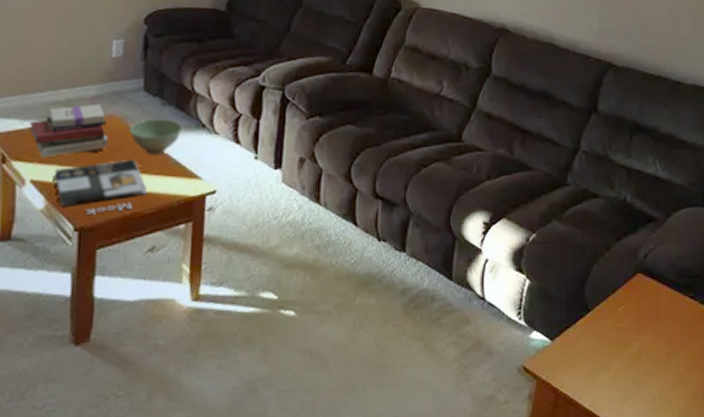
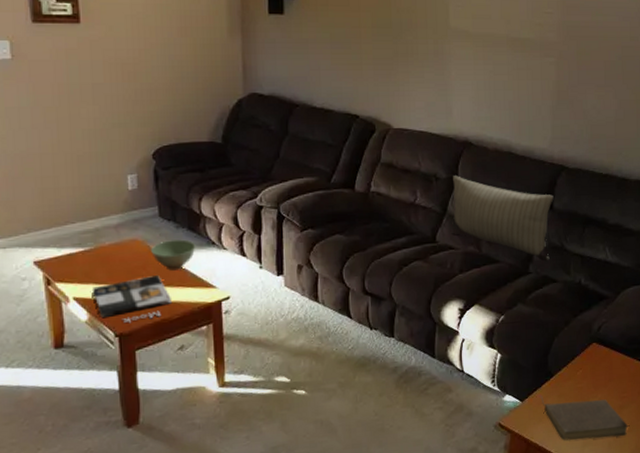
books: present [29,105,108,158] -> none [66,231,134,279]
pillow: none [478,66,598,172] -> present [450,175,554,262]
book: none [573,335,677,394] -> present [539,396,629,441]

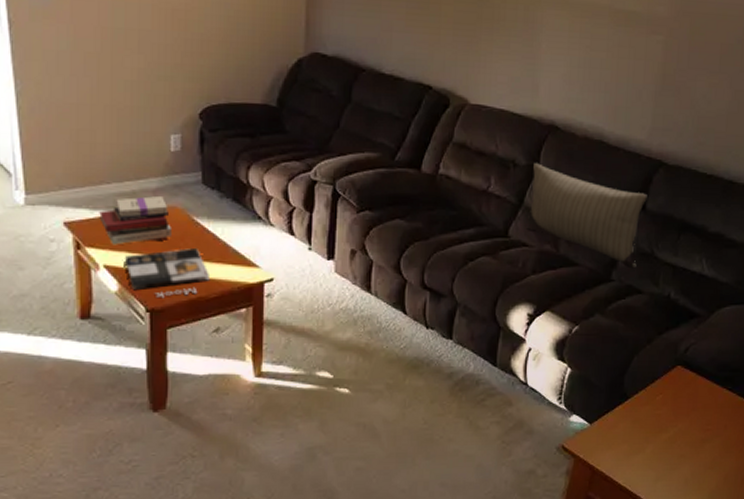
books: none [66,231,134,279] -> present [99,196,171,245]
bowl: present [151,239,196,271] -> none [191,210,240,245]
book: present [539,396,629,441] -> none [611,419,710,474]

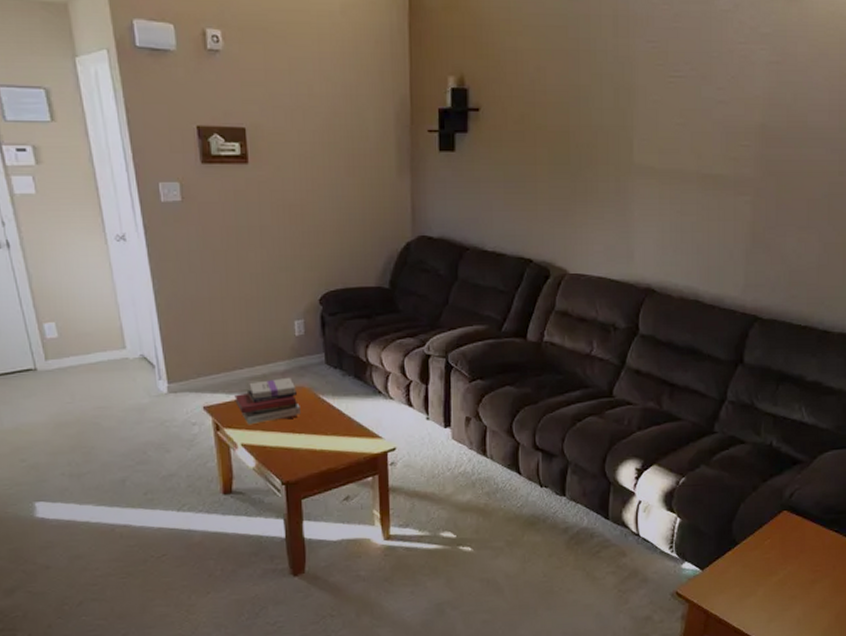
magazine: present [125,248,211,299] -> none [260,424,339,472]
pillow: present [525,163,647,269] -> none [628,325,744,421]

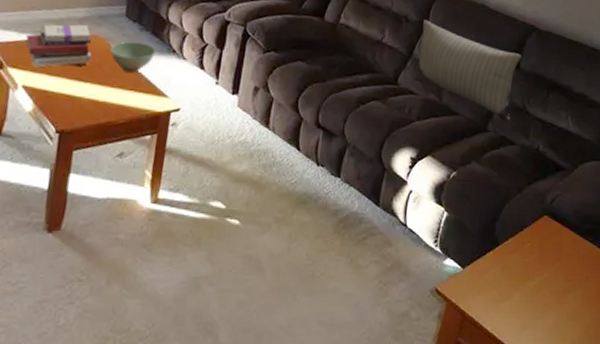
bowl: none [317,388,362,420] -> present [110,41,157,74]
pillow: none [628,325,744,421] -> present [413,20,521,122]

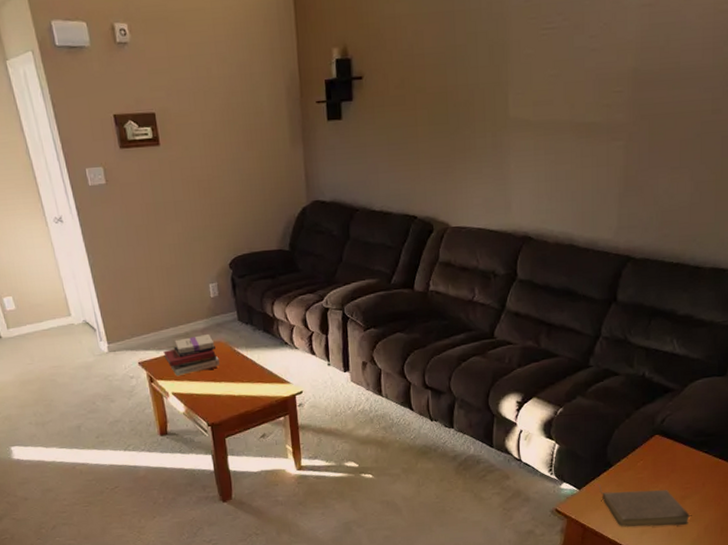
bowl: present [110,41,157,74] -> none [233,340,271,369]
pillow: present [413,20,521,122] -> none [508,271,618,355]
book: none [482,265,573,324] -> present [597,484,691,528]

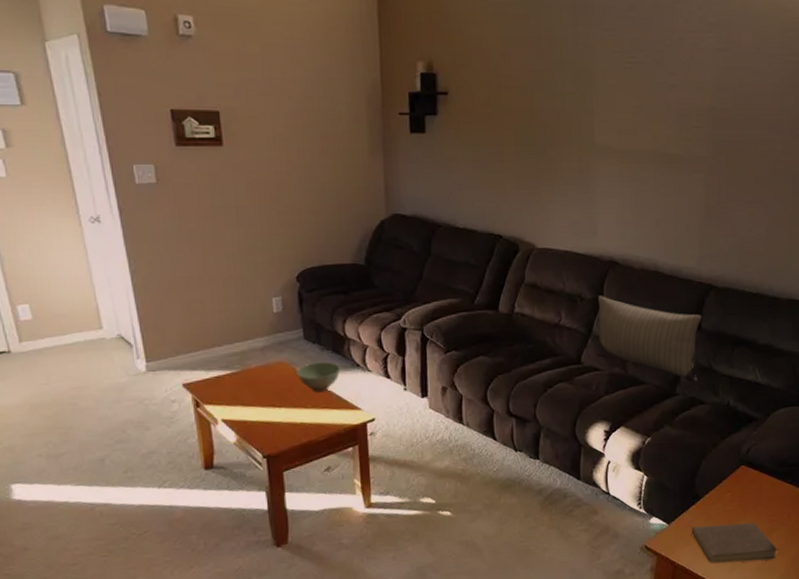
books: present [163,334,220,377] -> none [214,354,280,401]
bowl: none [233,340,271,369] -> present [297,362,341,393]
pillow: none [508,271,618,355] -> present [595,296,702,383]

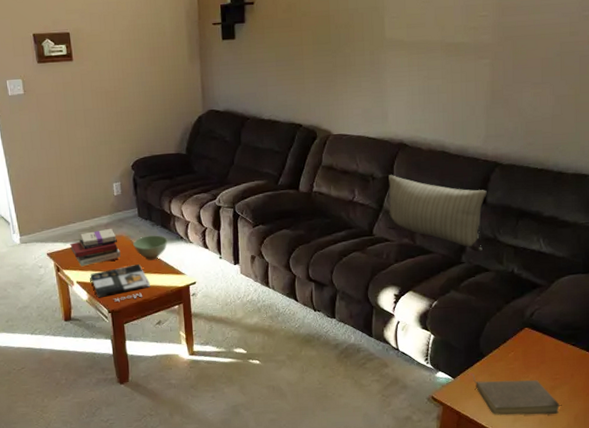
books: none [214,354,280,401] -> present [70,229,121,267]
magazine: none [240,398,319,445] -> present [90,264,151,303]

